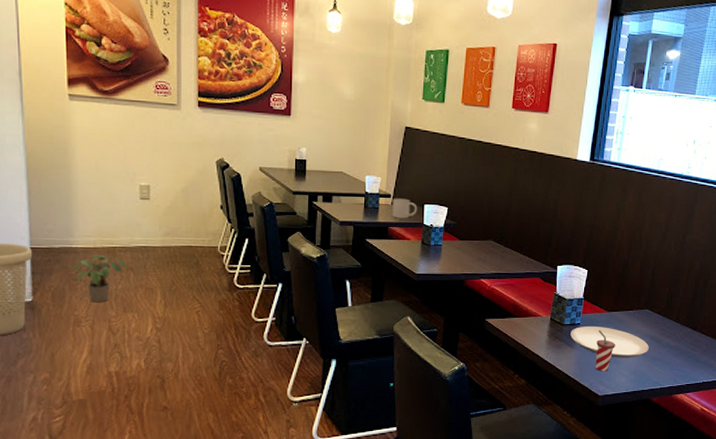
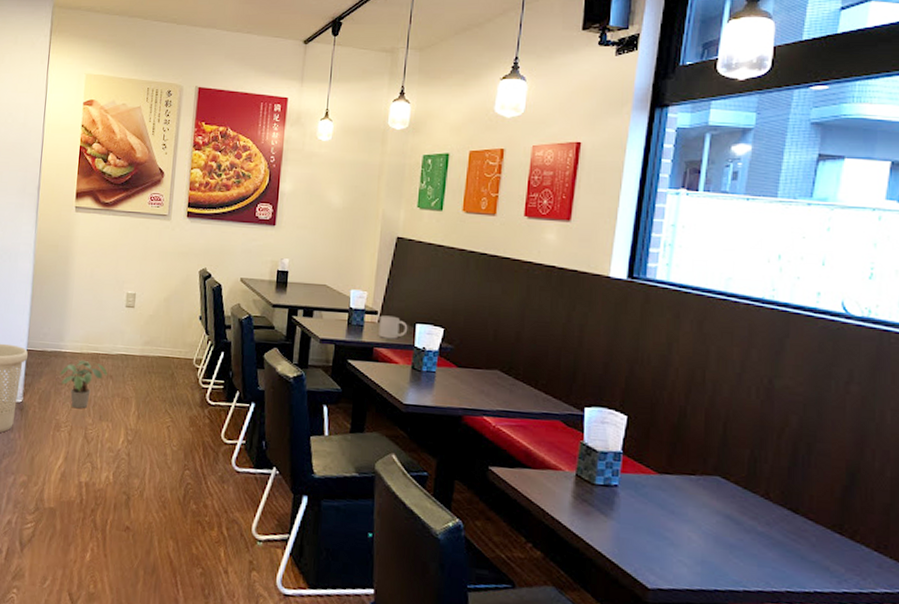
plate: present [570,326,649,358] -> none [604,489,723,541]
beverage cup: present [595,330,616,372] -> none [641,497,671,556]

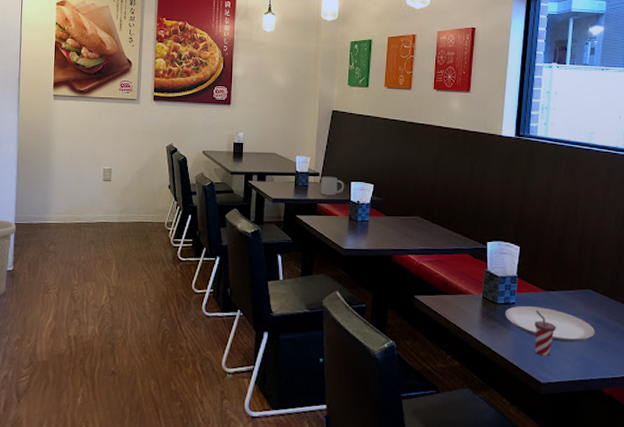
potted plant: present [60,360,108,409] -> none [46,229,89,272]
plate: none [604,489,723,541] -> present [505,306,595,342]
beverage cup: none [641,497,671,556] -> present [534,311,556,357]

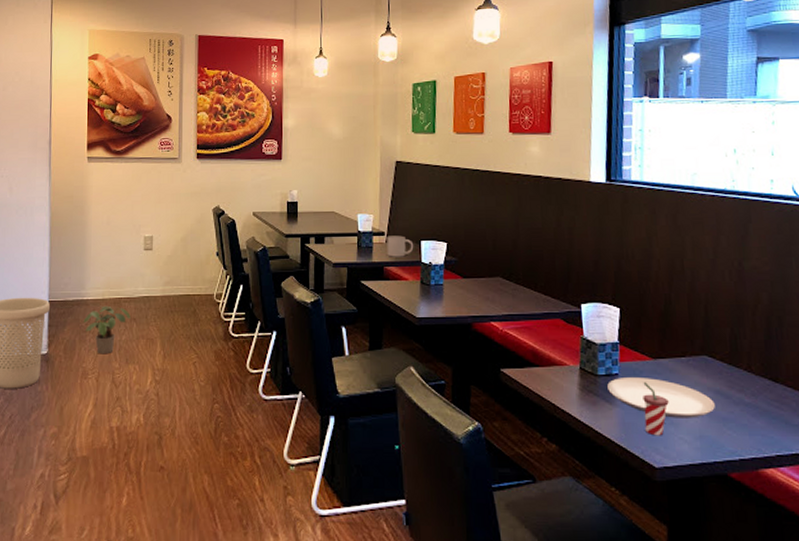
potted plant: none [46,229,89,272] -> present [83,305,131,354]

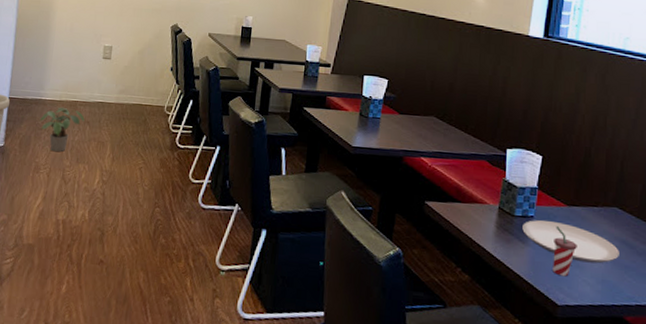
mug: present [386,235,414,257] -> none [330,68,357,89]

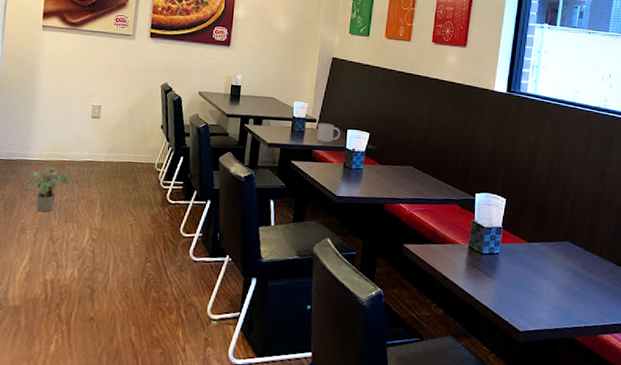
mug: none [330,68,357,89] -> present [316,123,341,143]
plate: present [522,220,619,264] -> none [489,256,571,292]
beverage cup: present [552,226,577,277] -> none [515,261,536,306]

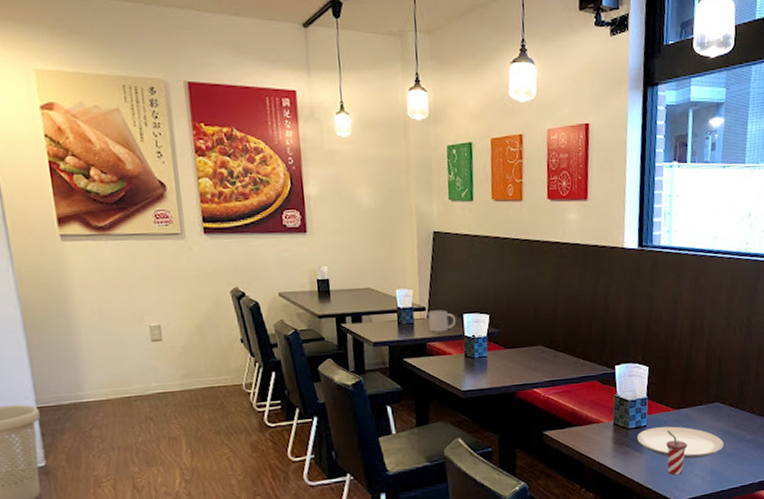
potted plant: present [25,167,73,212] -> none [86,406,146,460]
plate: none [489,256,571,292] -> present [637,426,724,459]
beverage cup: none [515,261,536,306] -> present [666,430,687,476]

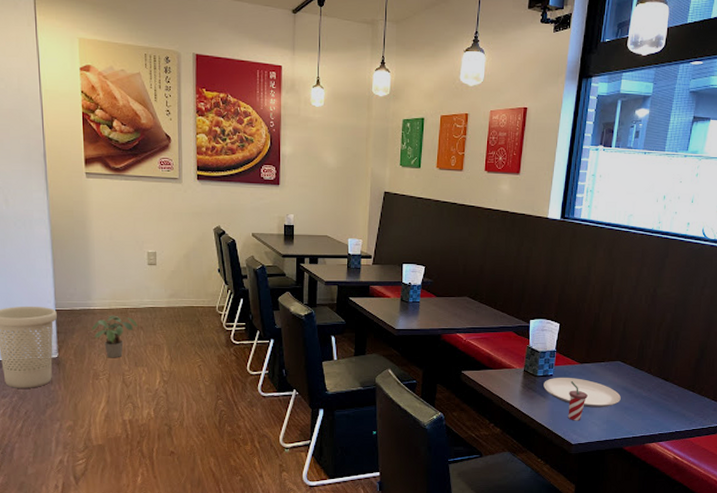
potted plant: none [86,406,146,460] -> present [91,315,138,358]
mug: present [428,310,457,333] -> none [372,259,397,278]

